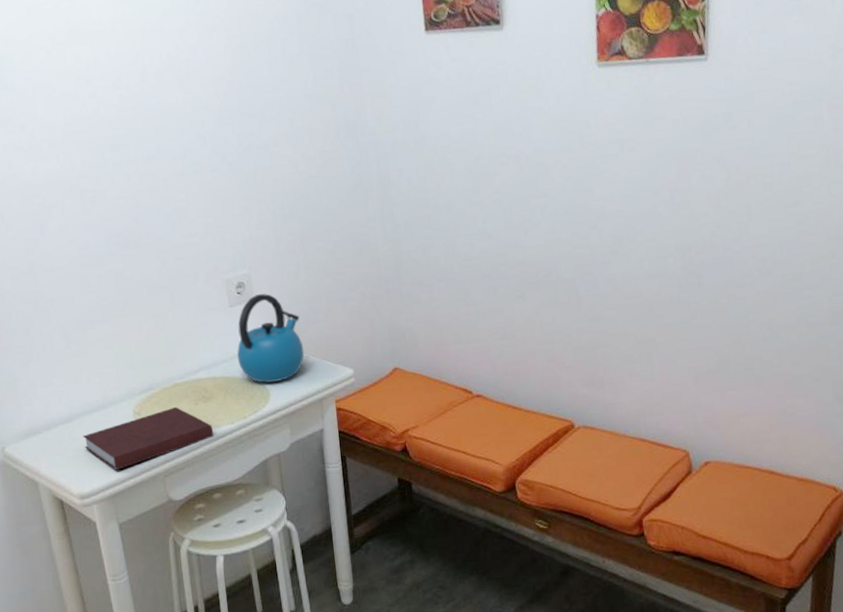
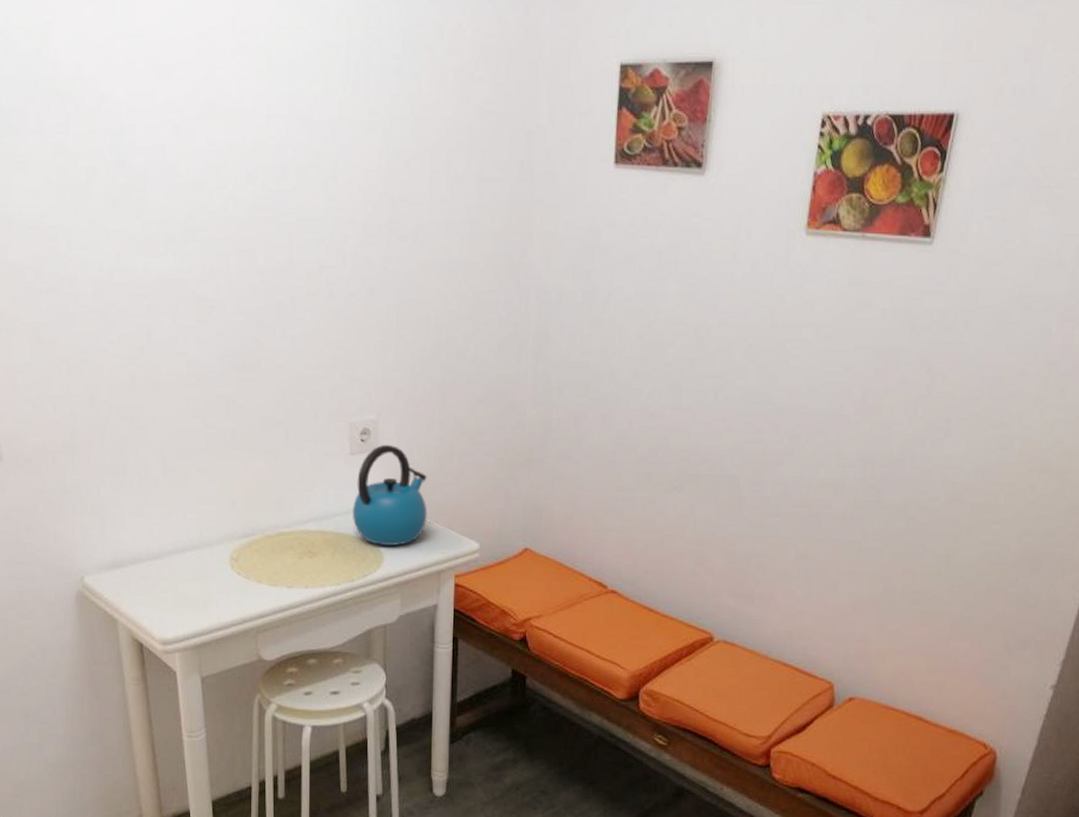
notebook: present [83,406,214,470] -> none [171,557,316,619]

